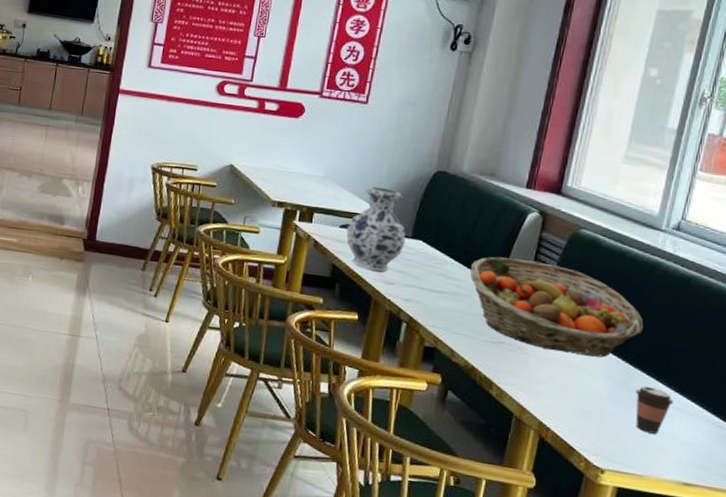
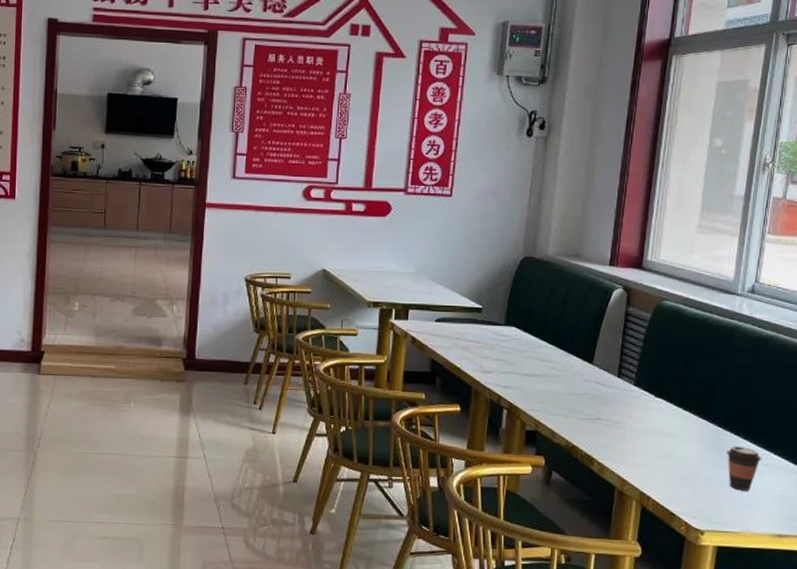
vase: present [346,186,406,272] -> none [441,278,500,361]
fruit basket: present [470,257,644,358] -> none [563,335,729,424]

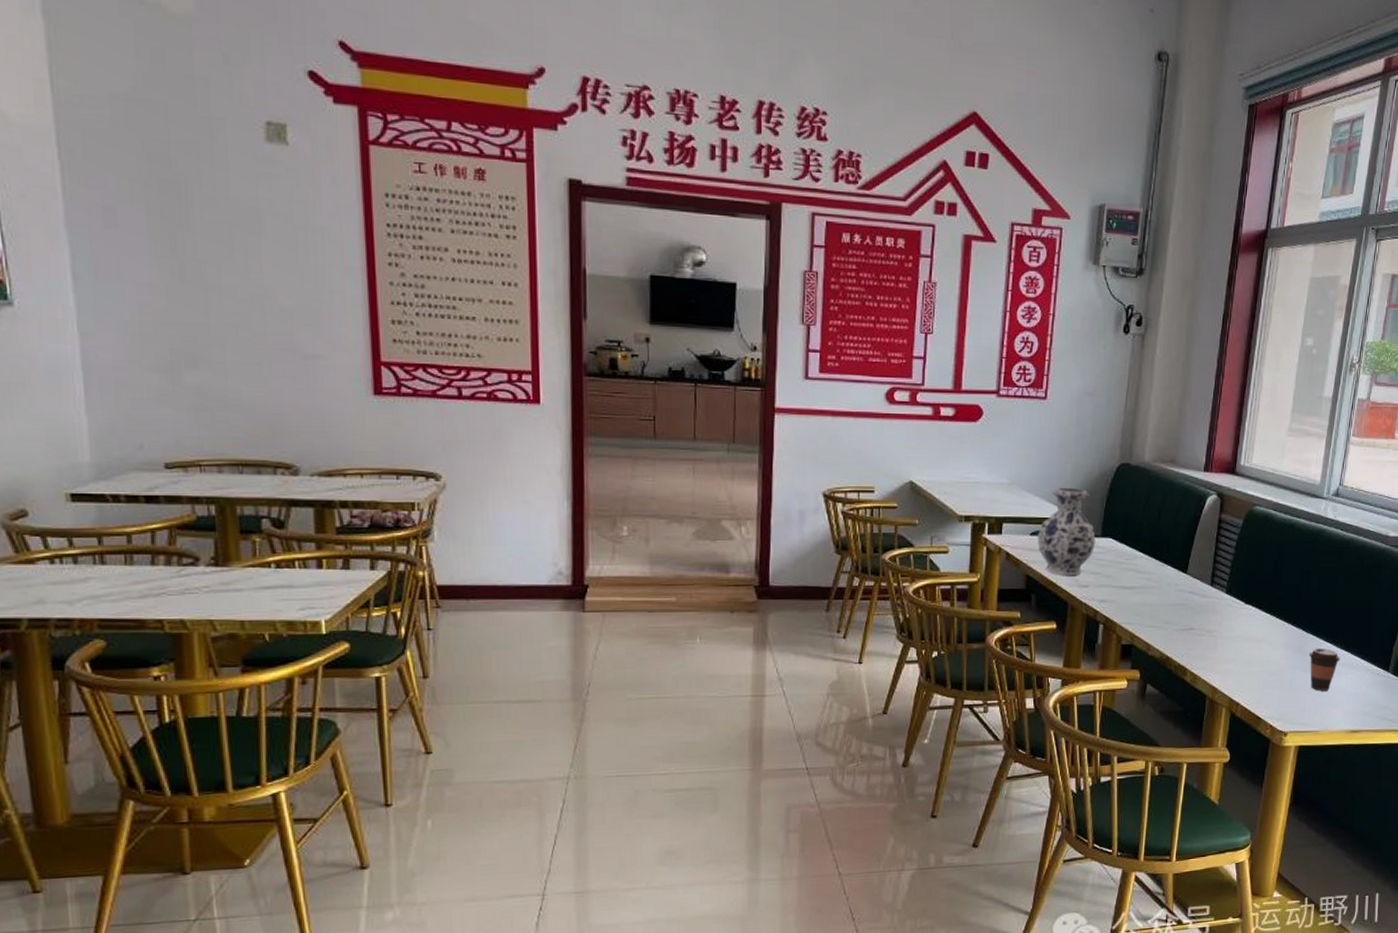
vase: none [441,278,500,361] -> present [1037,487,1096,575]

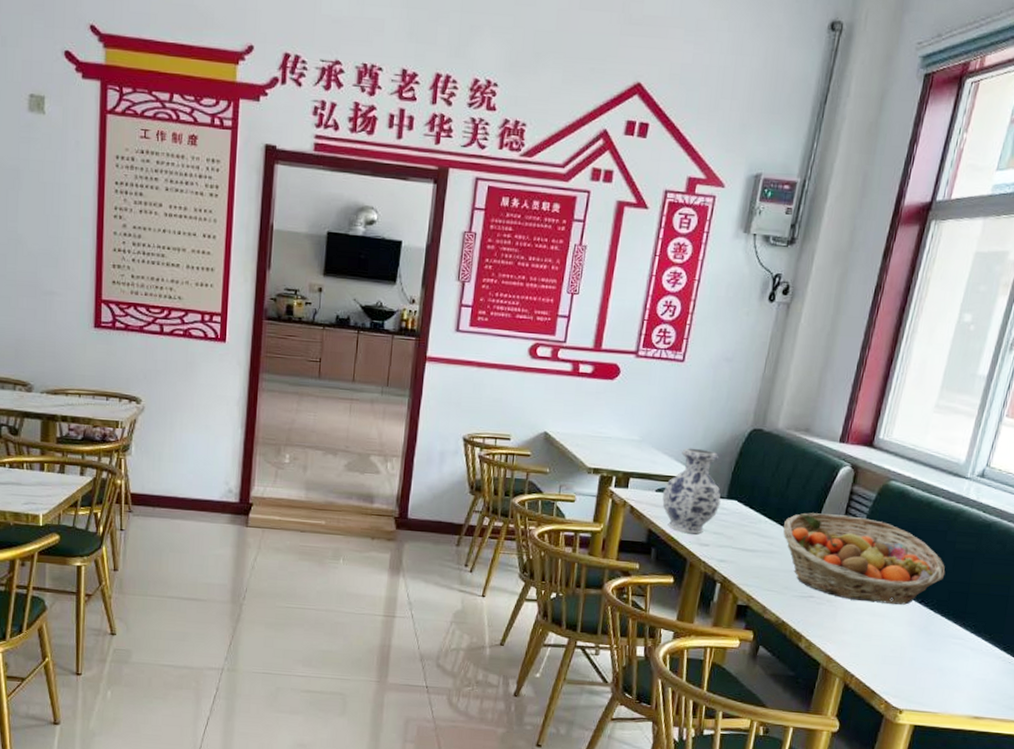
fruit basket: none [1158,544,1313,629] -> present [783,513,945,605]
coffee cup: present [1308,648,1341,691] -> none [933,629,969,673]

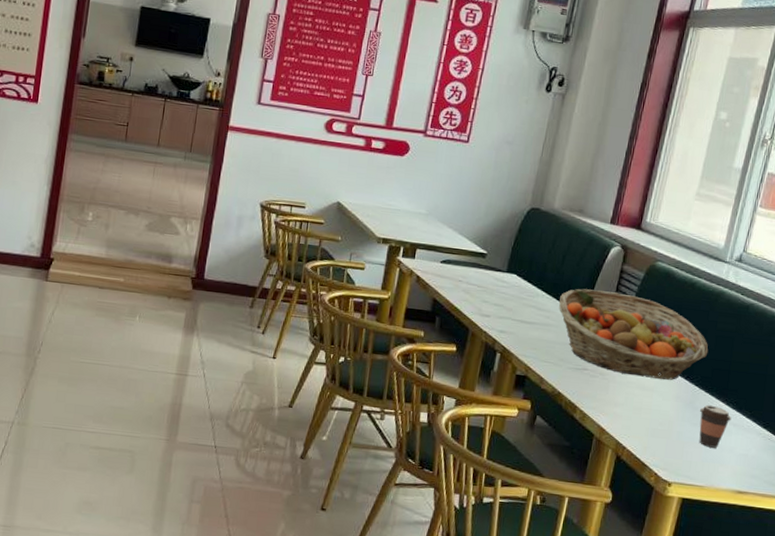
vase: present [662,448,721,534] -> none [446,222,502,305]
coffee cup: none [933,629,969,673] -> present [699,404,732,448]

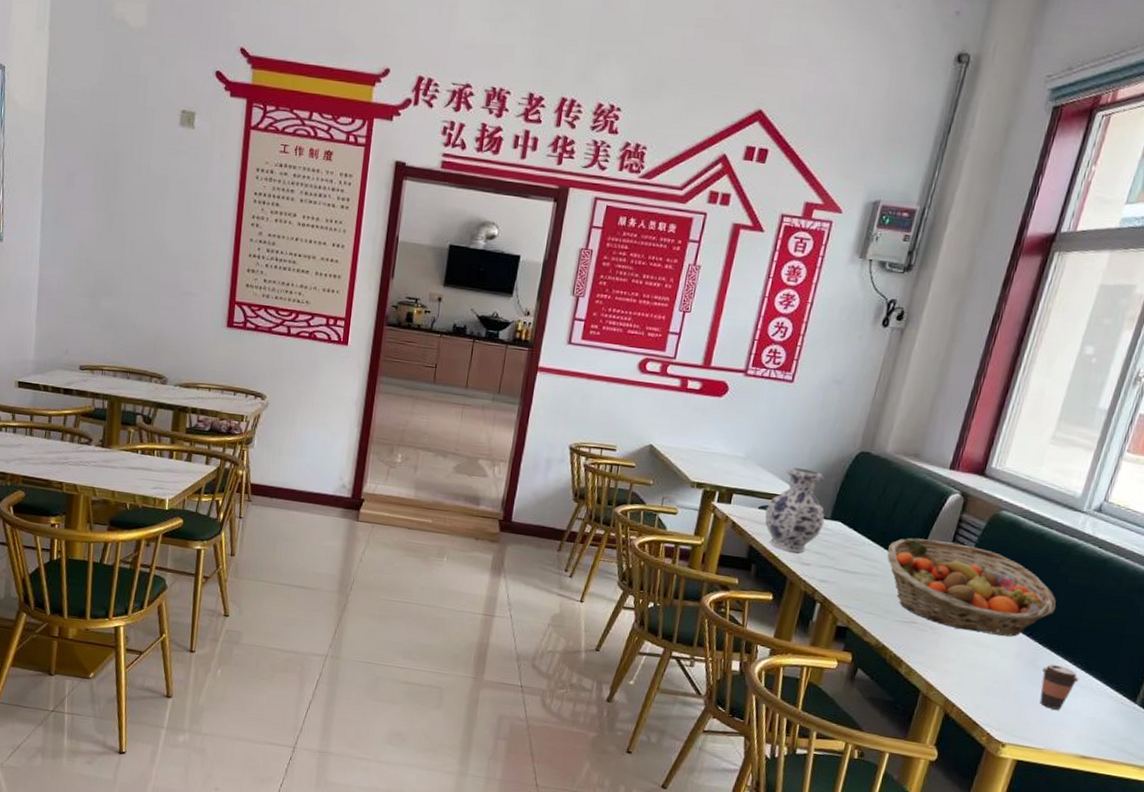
vase: none [446,222,502,305] -> present [764,467,825,553]

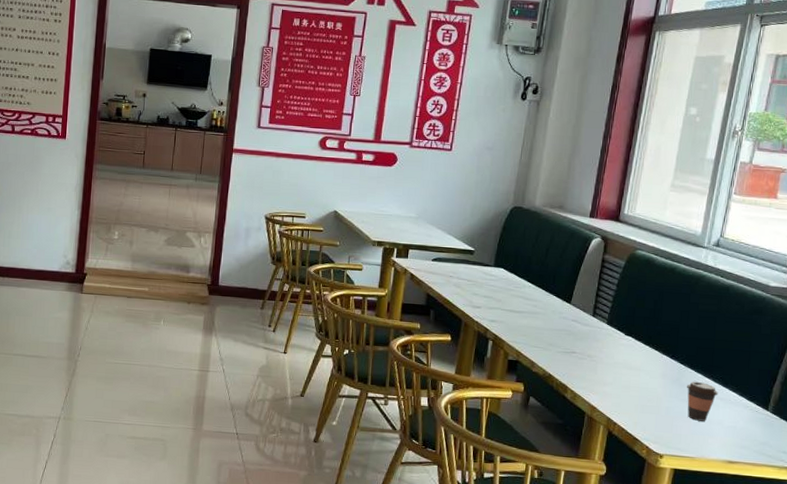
vase: present [764,467,825,553] -> none [437,223,489,297]
fruit basket: present [887,538,1056,637] -> none [544,278,692,360]

